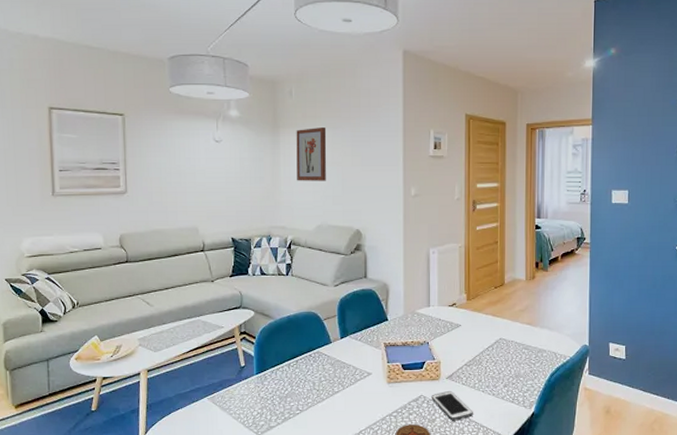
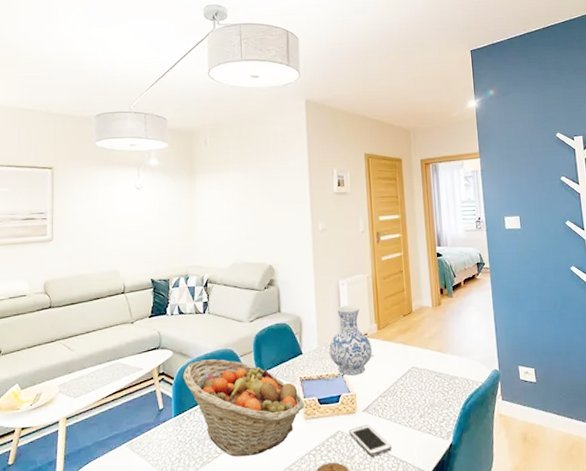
fruit basket: none [264,321,388,414] -> present [182,359,304,457]
wall art: present [296,128,327,181] -> none [211,171,239,222]
vase: none [416,274,460,344] -> present [329,304,372,376]

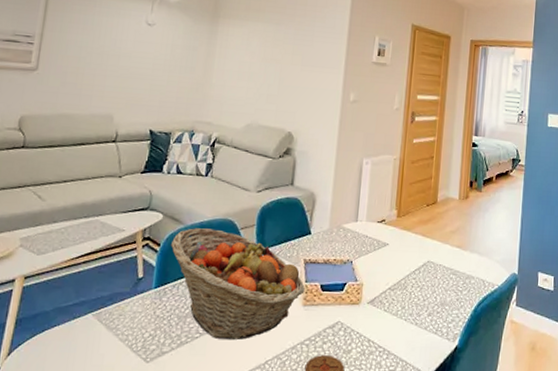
vase: present [329,304,372,376] -> none [341,186,388,264]
cell phone: present [349,425,392,457] -> none [349,318,393,353]

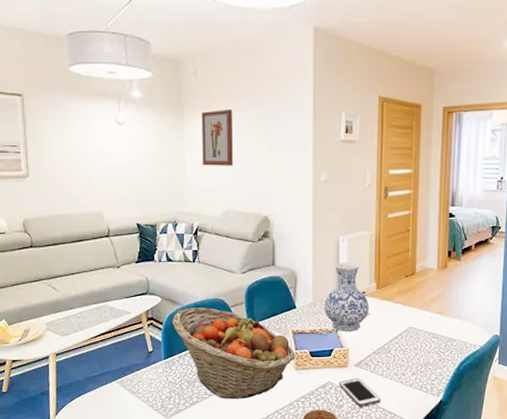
wall art: none [231,21,269,78] -> present [201,110,233,166]
vase: none [341,186,388,264] -> present [324,262,369,331]
cell phone: none [349,318,393,353] -> present [339,378,381,407]

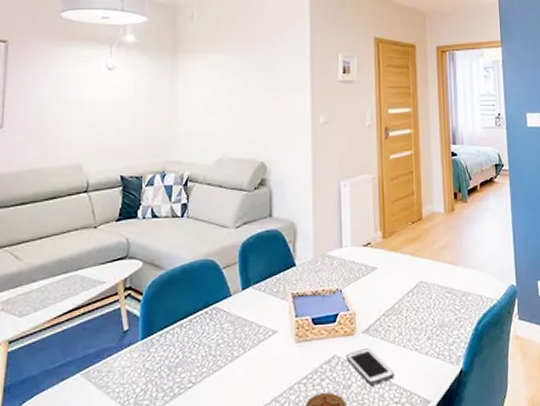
fruit basket: present [171,308,295,399] -> none [153,271,296,387]
wall art: present [201,110,233,166] -> none [196,53,230,110]
vase: present [324,262,369,331] -> none [327,209,375,291]

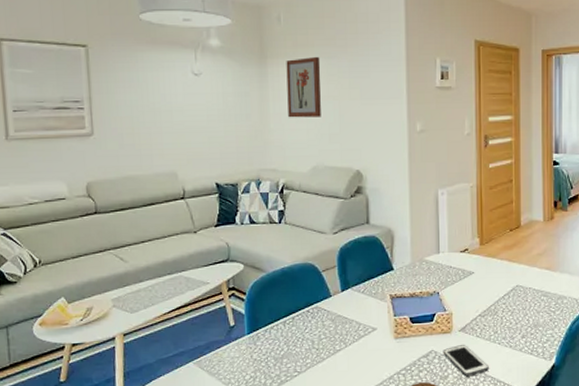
wall art: none [196,53,230,110] -> present [286,57,321,118]

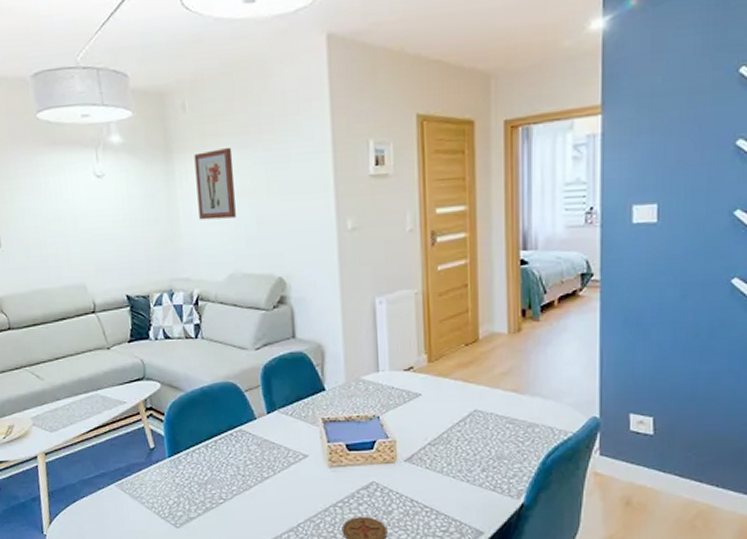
cell phone: present [443,345,489,377] -> none [385,477,442,513]

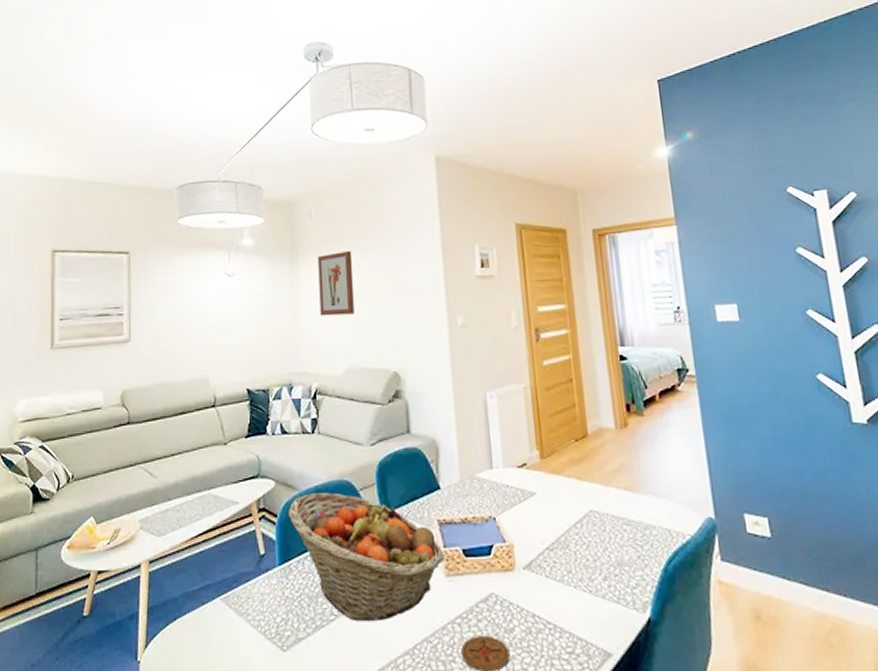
fruit basket: none [174,393,328,504] -> present [287,493,445,621]

